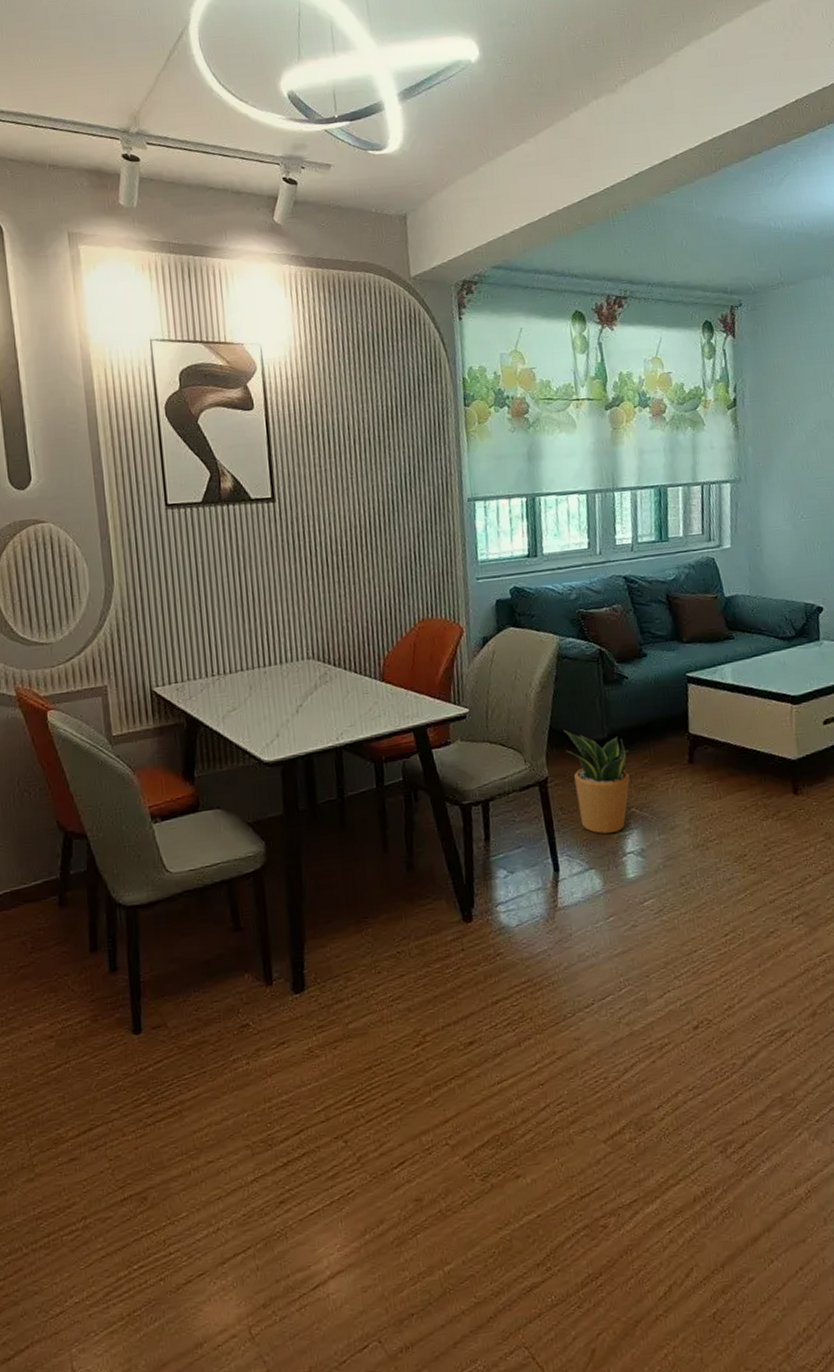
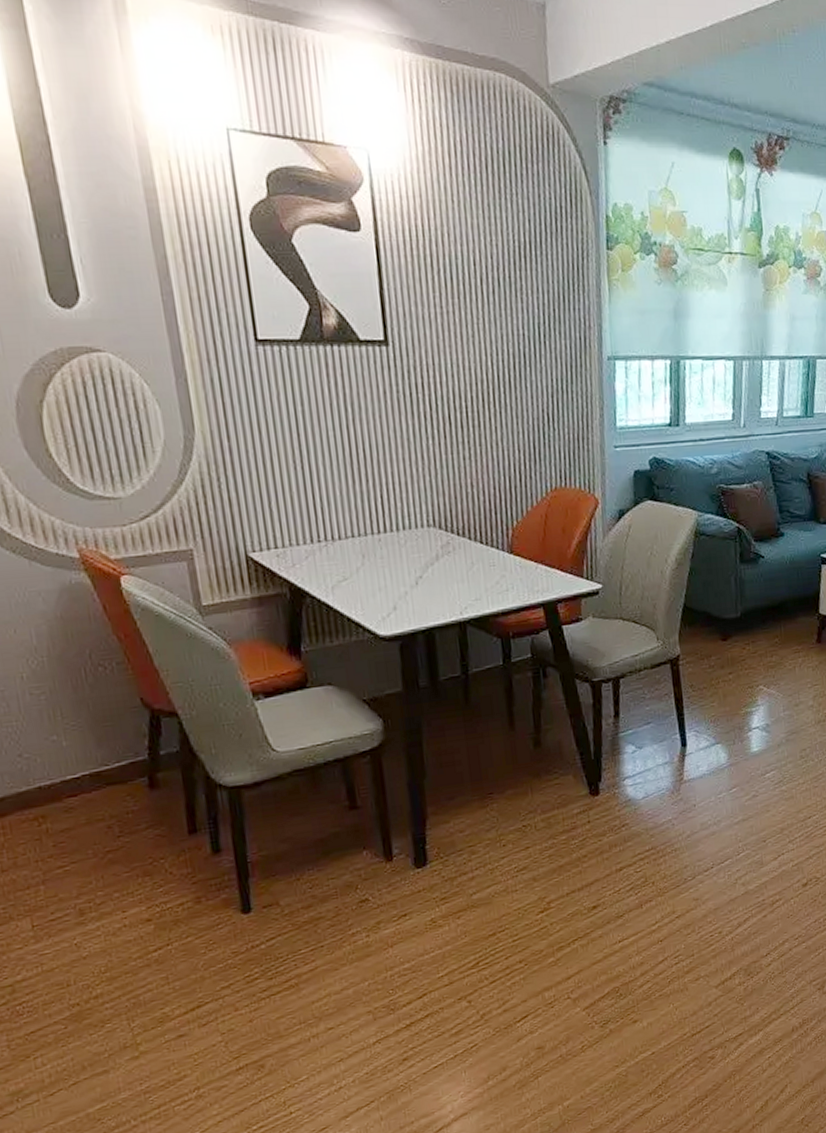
potted plant: present [563,730,630,834] -> none [697,608,761,711]

